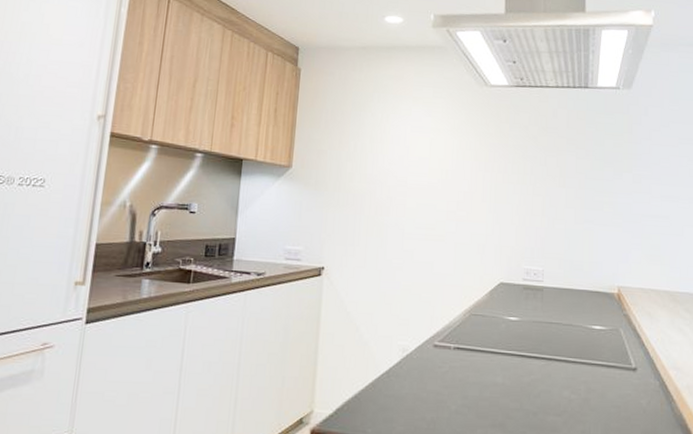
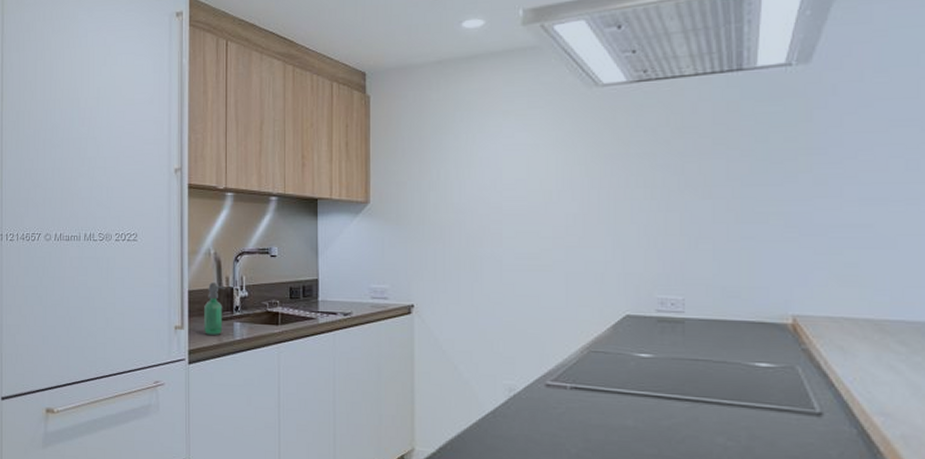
soap dispenser: none [108,236,138,293] -> present [204,282,226,335]

